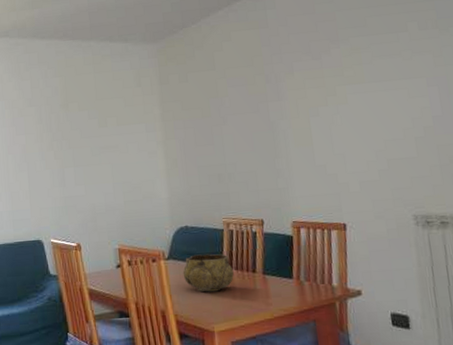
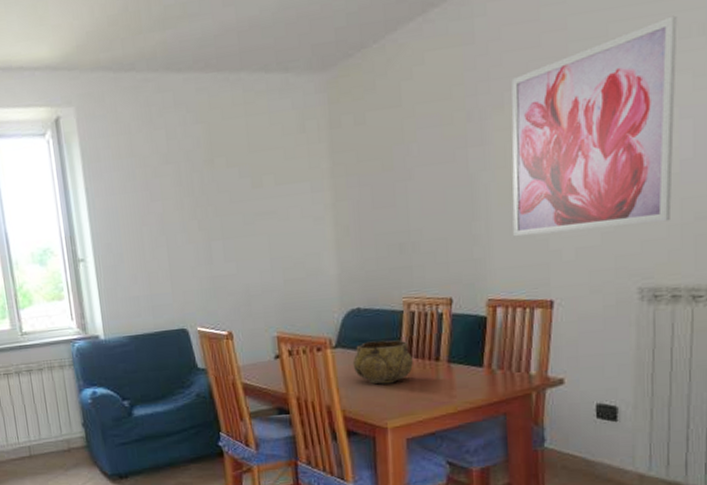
wall art: none [298,14,431,172] -> present [511,15,678,237]

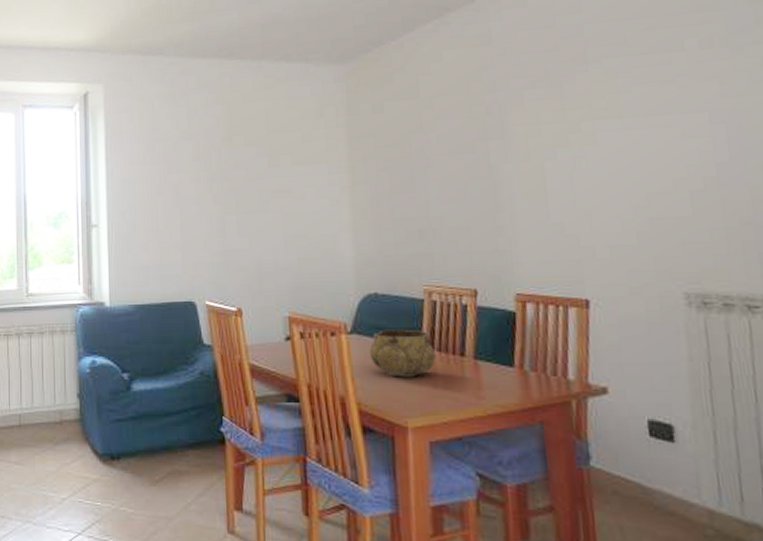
wall art: present [511,15,678,237] -> none [530,27,712,231]

